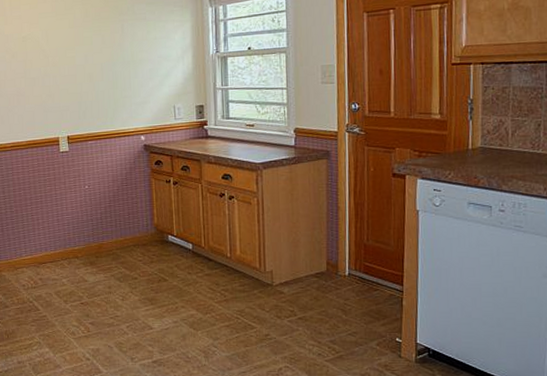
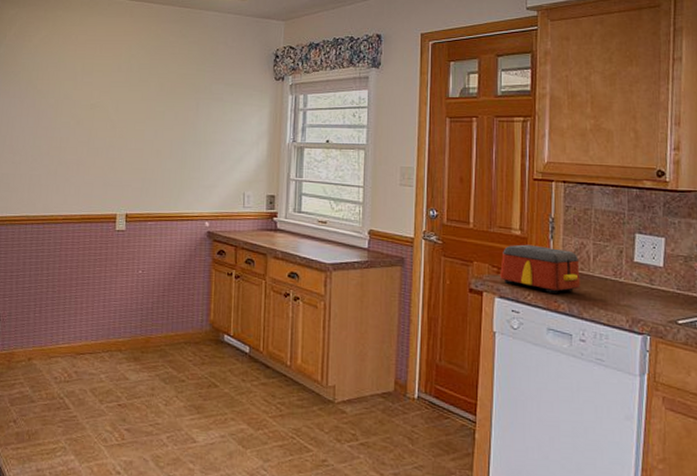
toaster: none [421,127,500,170] -> present [500,244,581,293]

